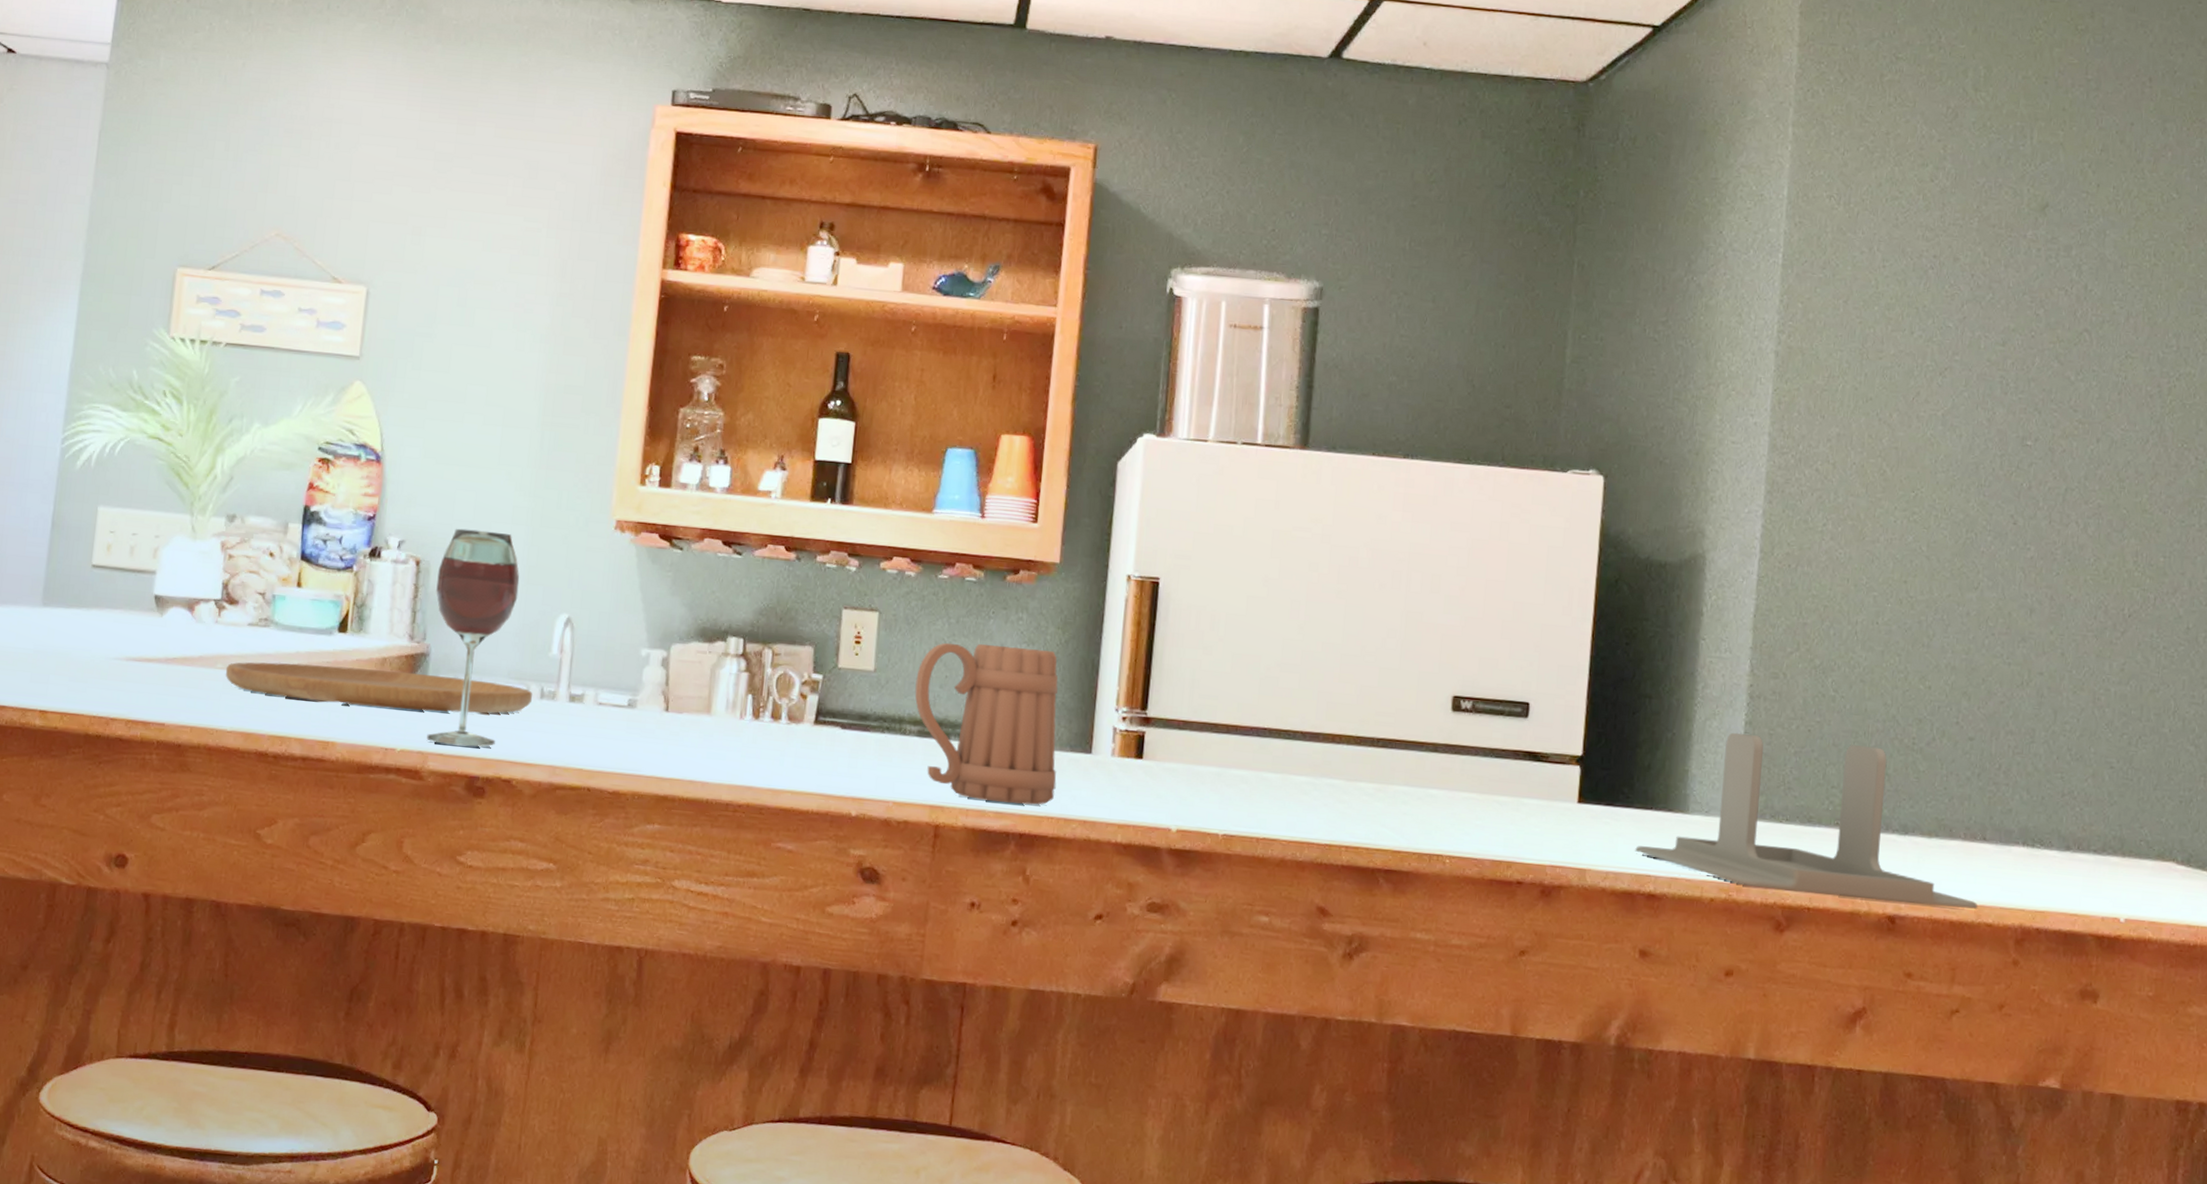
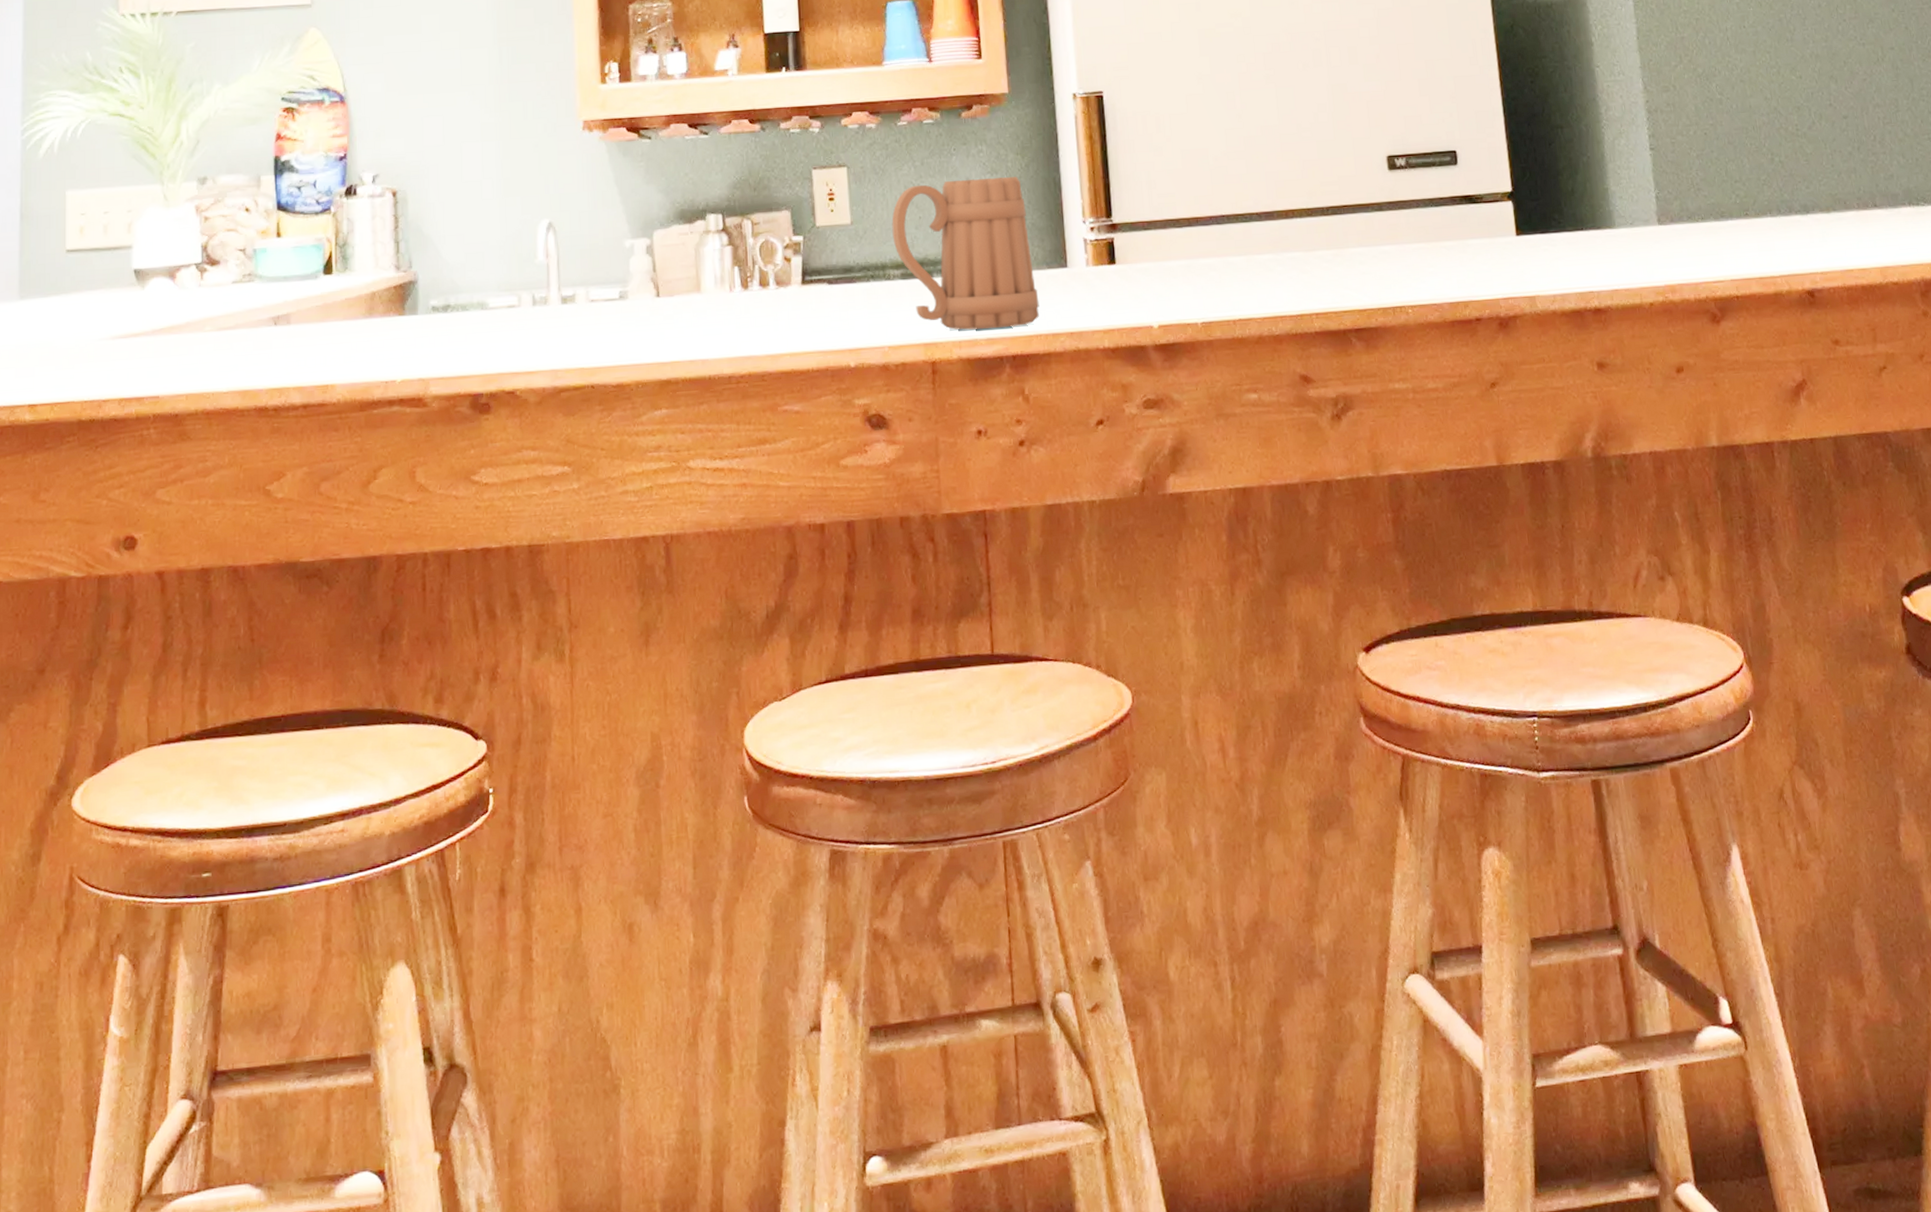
cutting board: present [225,662,532,714] -> none [214,297,524,349]
wineglass: present [426,528,520,747] -> none [415,151,497,367]
napkin holder: present [1635,732,1978,909] -> none [1575,138,1883,286]

